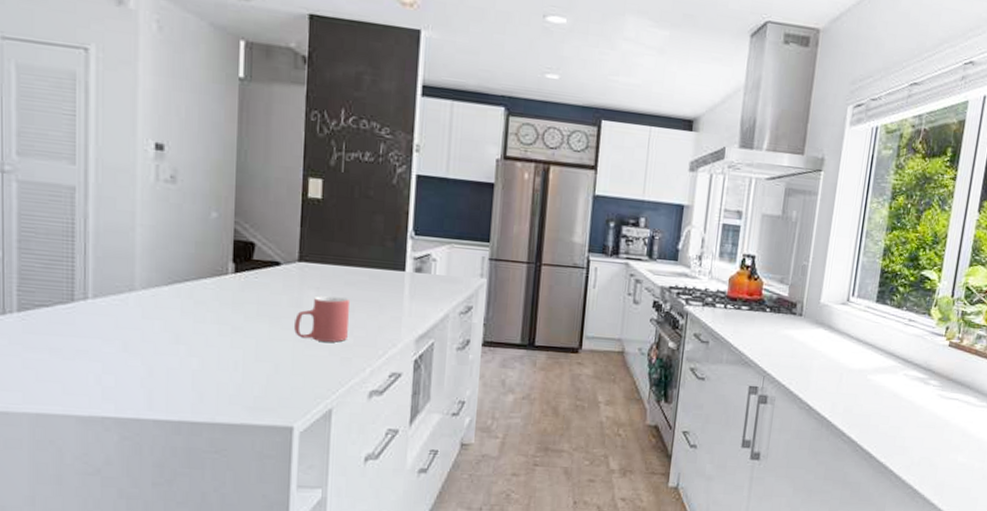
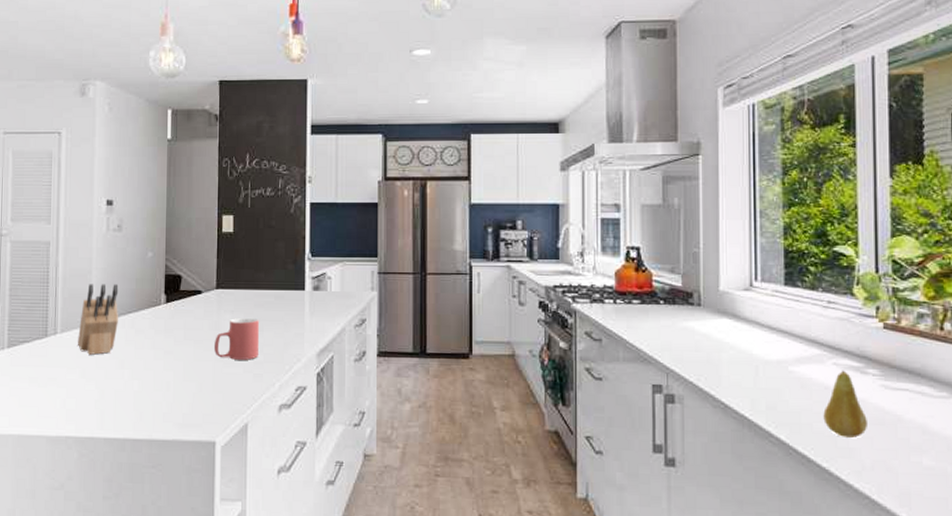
knife block: none [117,243,173,327] -> present [78,284,119,355]
fruit: none [888,380,923,438] -> present [823,370,867,438]

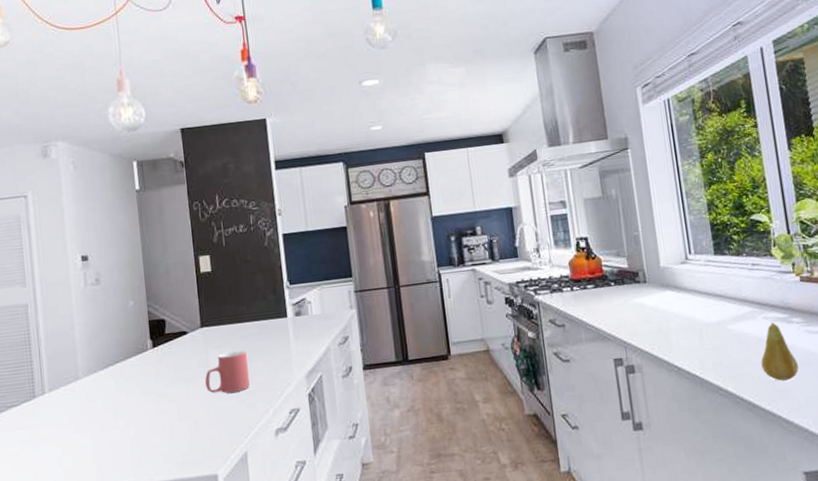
knife block: present [78,284,119,355] -> none [67,336,108,409]

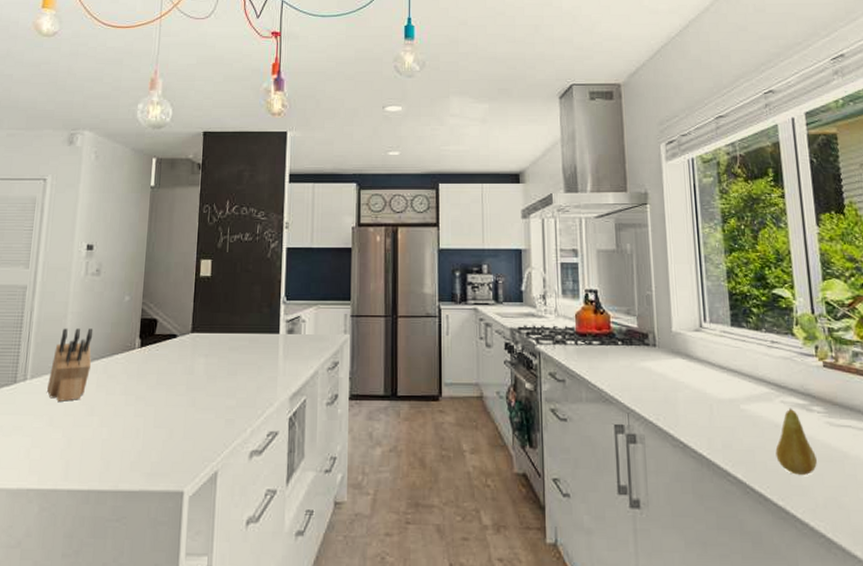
knife block: none [67,336,108,409] -> present [47,328,93,401]
mug: present [205,350,250,394] -> none [187,362,233,405]

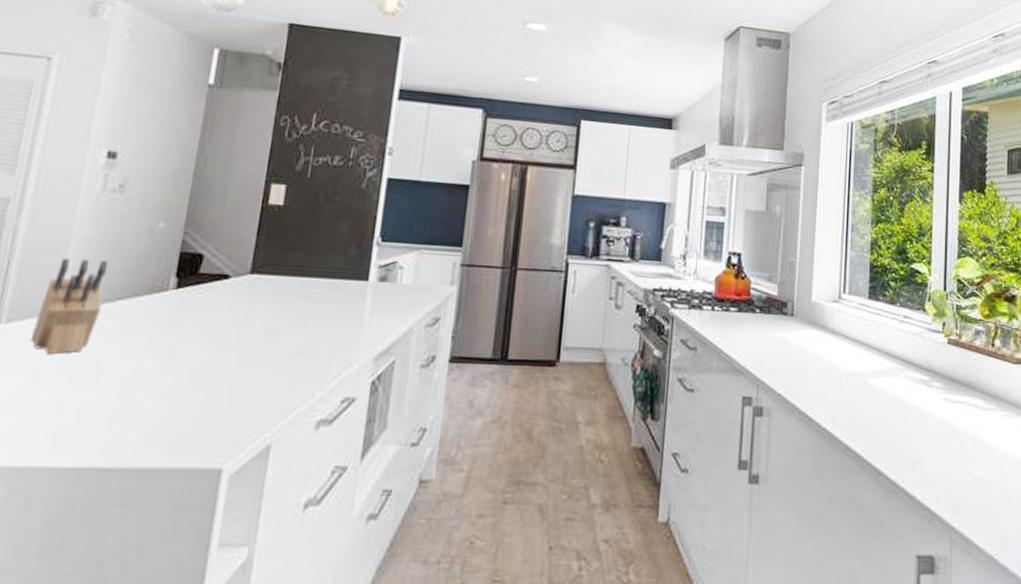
fruit: present [775,408,817,475] -> none [894,383,930,449]

